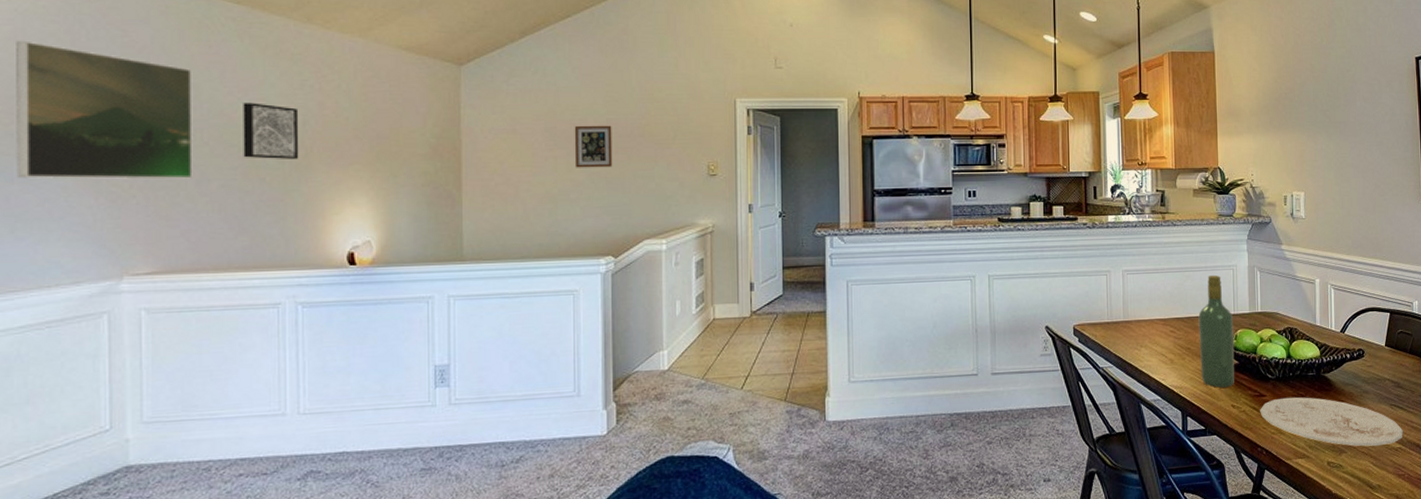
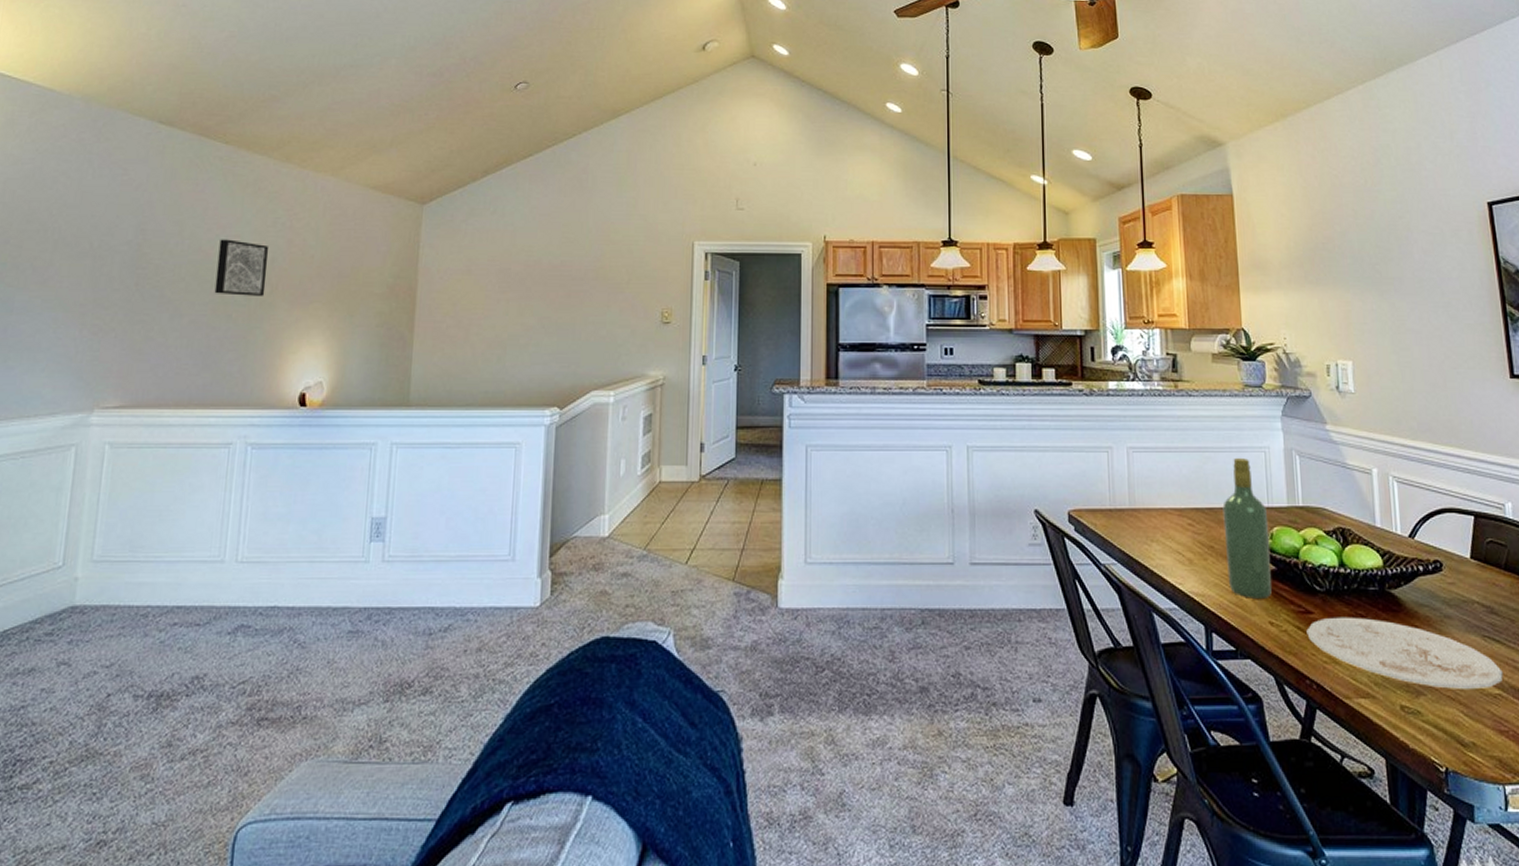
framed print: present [16,40,193,179] -> none [16,178,179,314]
picture frame: present [574,125,613,168] -> none [526,267,566,312]

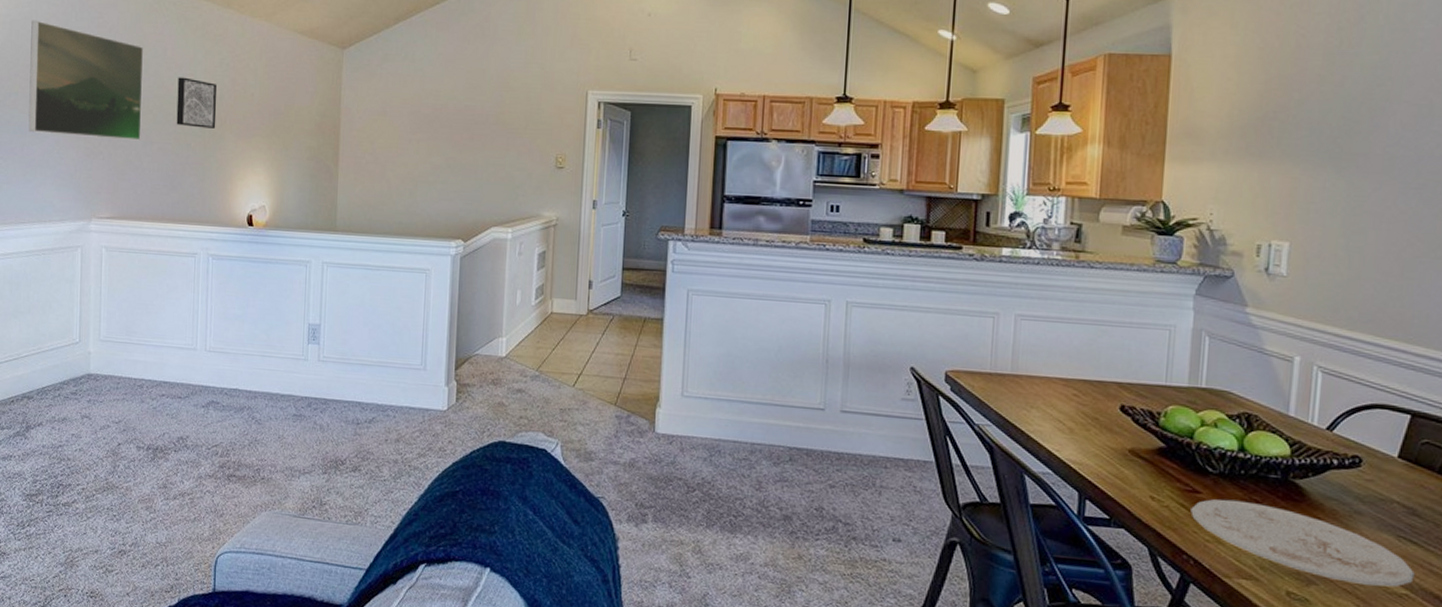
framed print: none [16,178,179,314] -> present [28,20,144,141]
wine bottle: present [1222,457,1272,599] -> none [1110,333,1164,474]

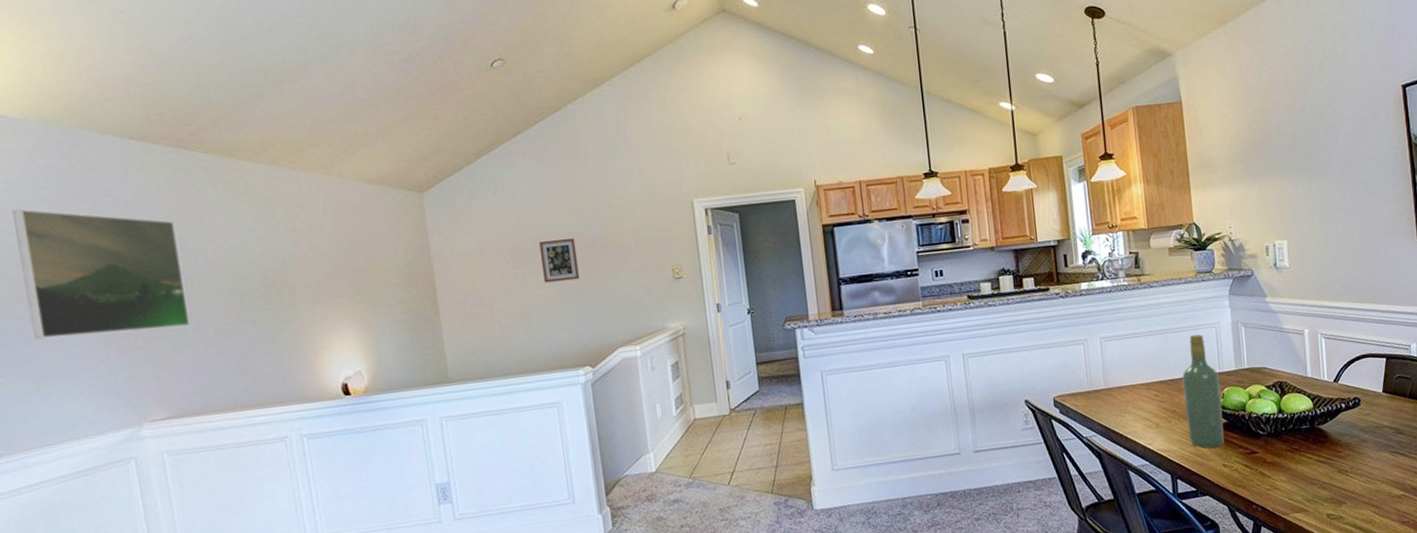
wall art: present [176,77,217,129] -> none [225,247,285,302]
picture frame: none [434,110,470,154] -> present [538,237,580,283]
wine bottle: none [1110,333,1164,474] -> present [1182,334,1224,448]
plate: present [1191,499,1415,587] -> none [1253,450,1406,497]

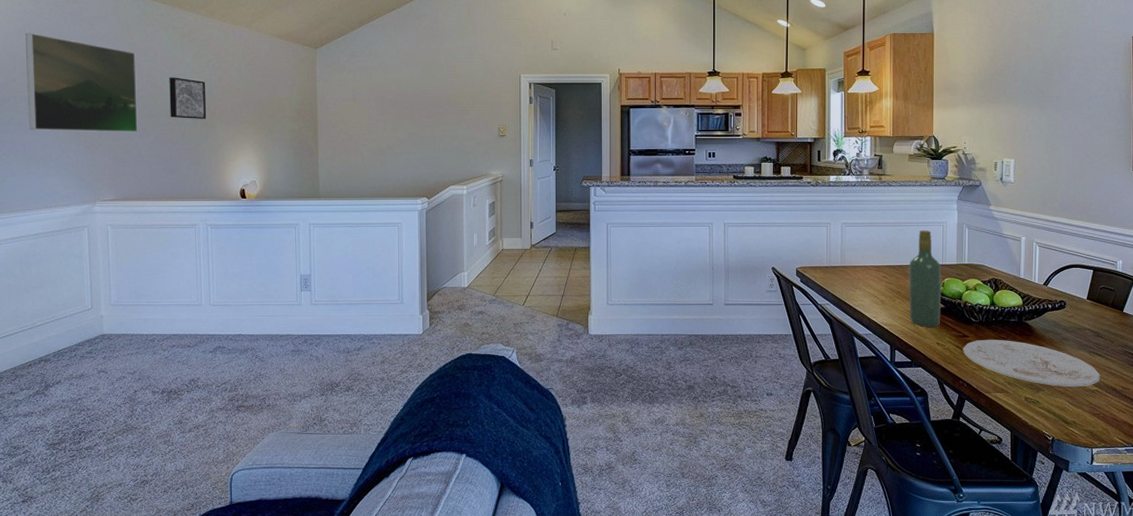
wall art: none [225,247,285,302] -> present [169,77,207,119]
picture frame: present [538,237,580,283] -> none [398,95,427,129]
plate: none [1253,450,1406,497] -> present [963,339,1101,387]

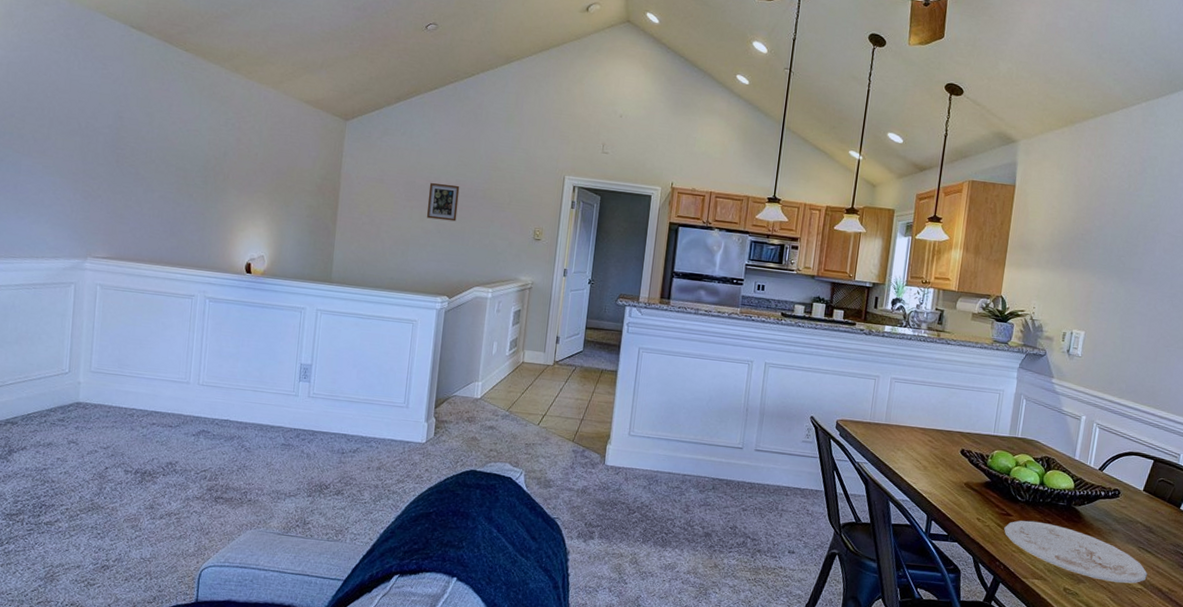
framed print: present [25,32,138,133] -> none [22,64,149,188]
wall art: present [169,77,207,119] -> none [178,132,222,182]
picture frame: none [398,95,427,129] -> present [426,182,460,222]
wine bottle: present [909,229,942,327] -> none [951,395,992,501]

